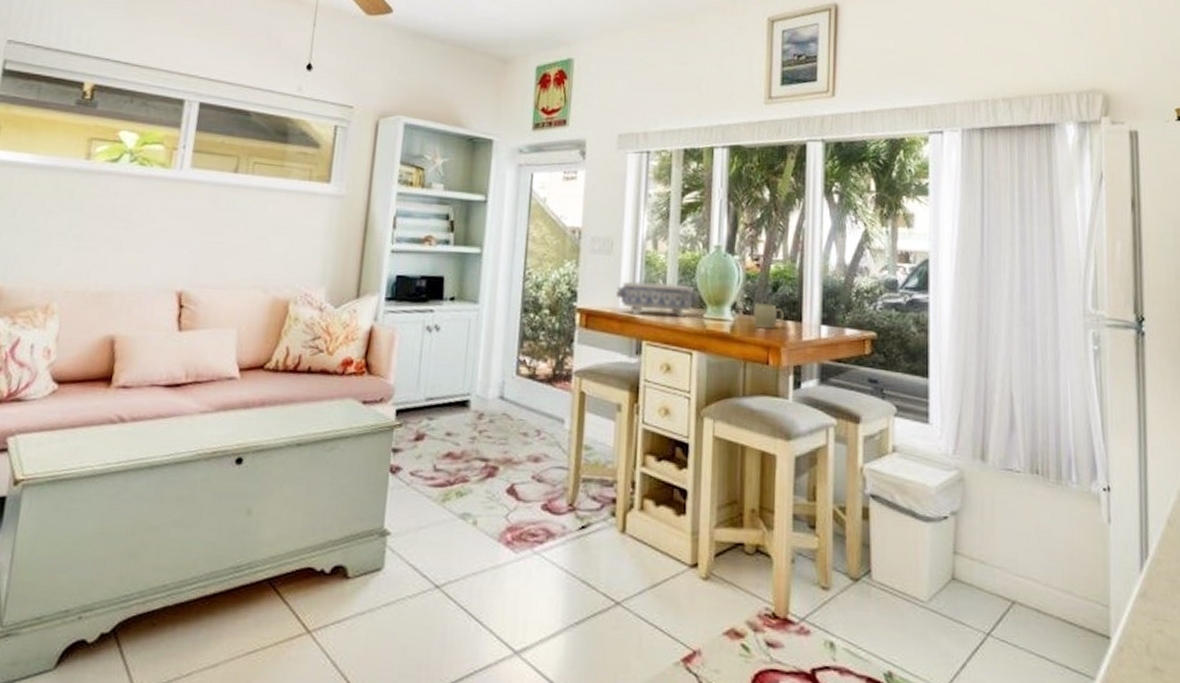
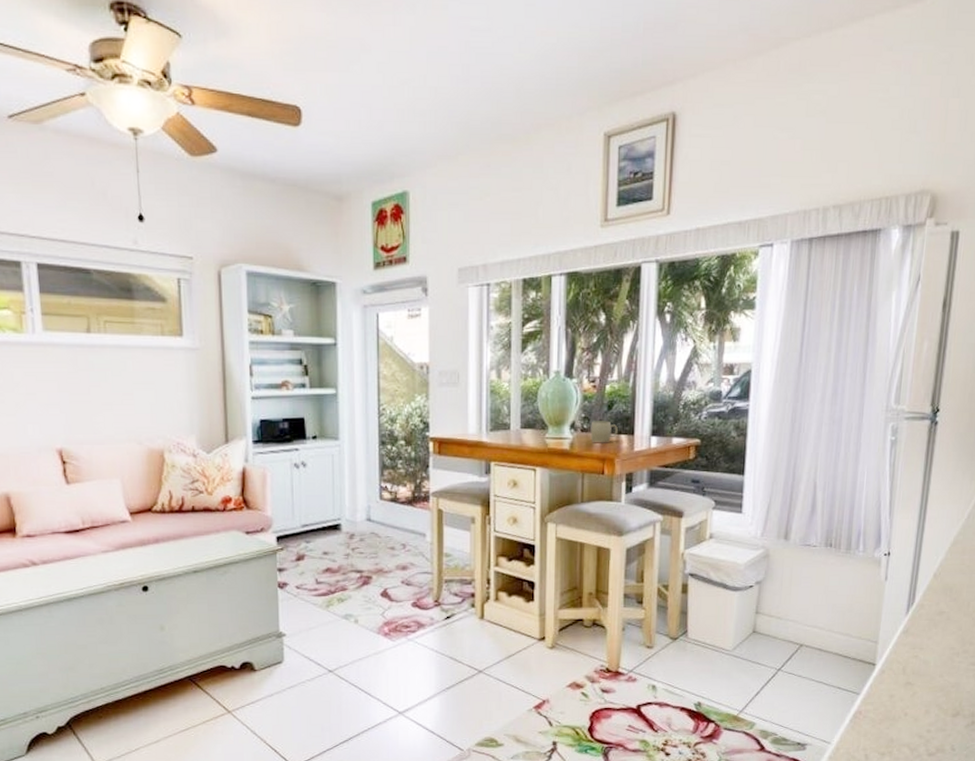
decorative bowl: present [616,281,699,317] -> none [465,408,541,440]

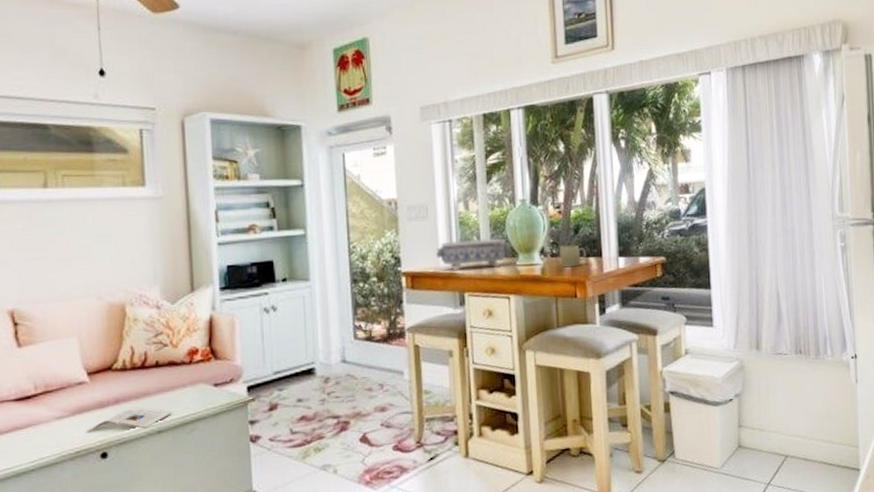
magazine: none [129,547,206,568] -> present [87,406,172,433]
decorative bowl: none [465,408,541,440] -> present [436,238,511,271]

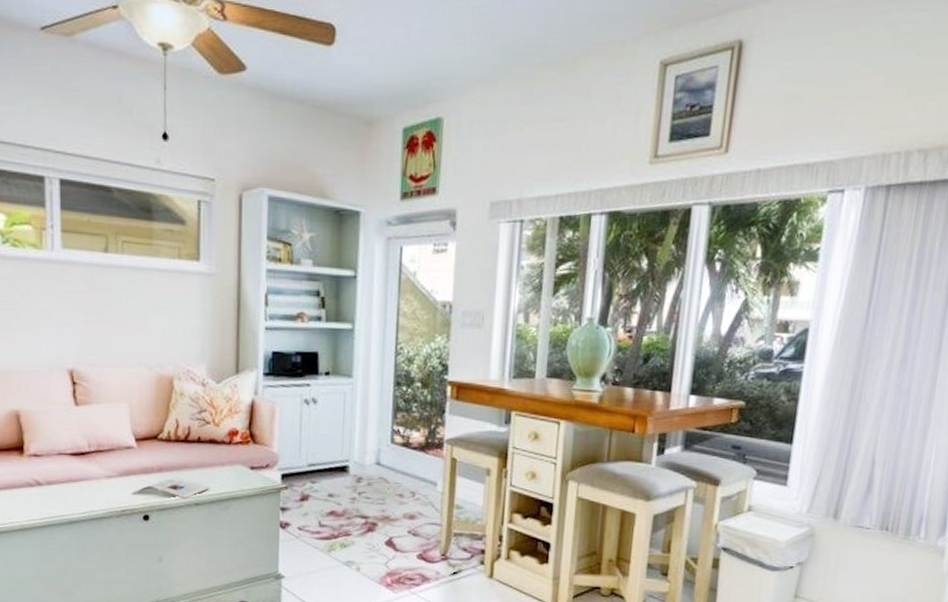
decorative bowl: present [436,238,511,271] -> none [487,354,569,389]
mug: present [559,244,586,268] -> none [622,374,653,400]

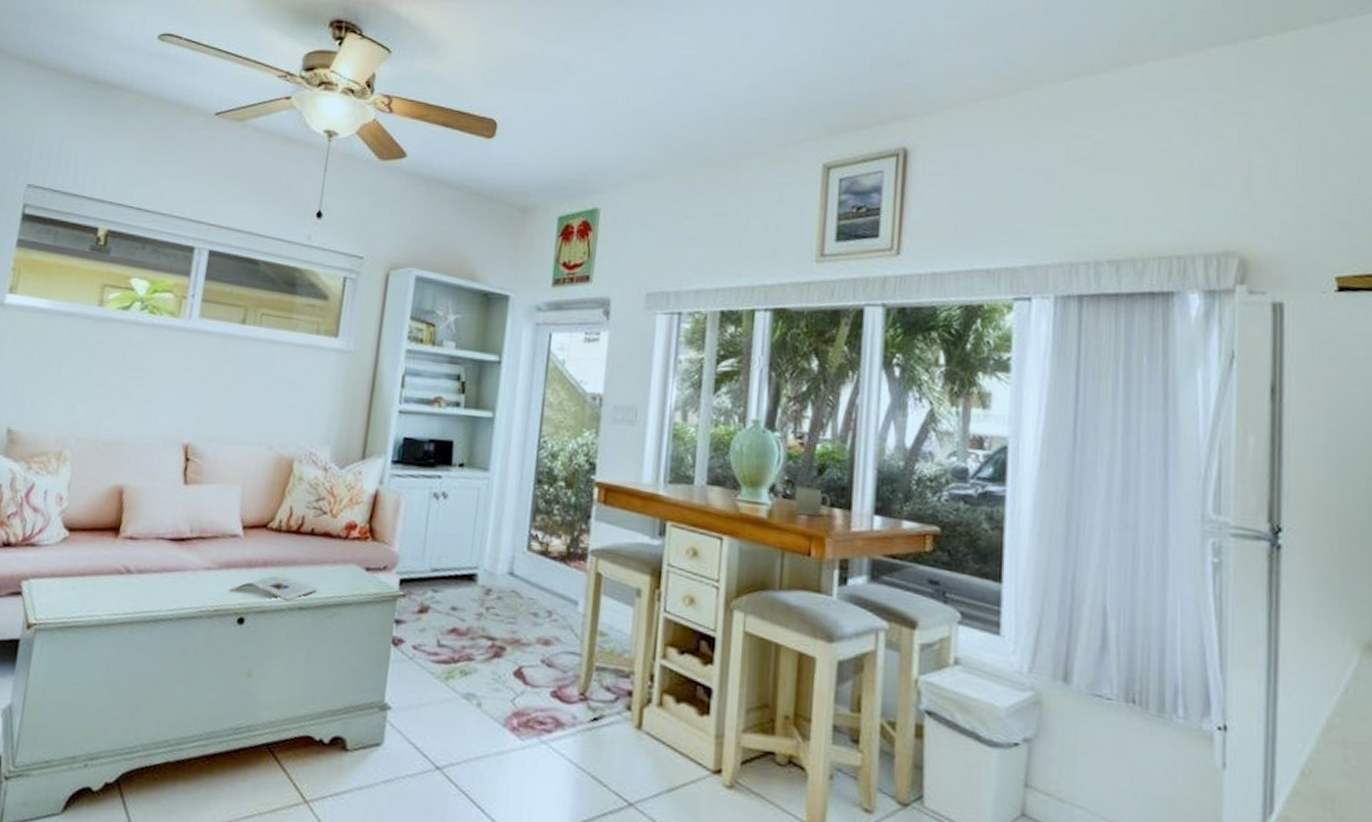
mug: none [622,374,653,400] -> present [794,486,830,517]

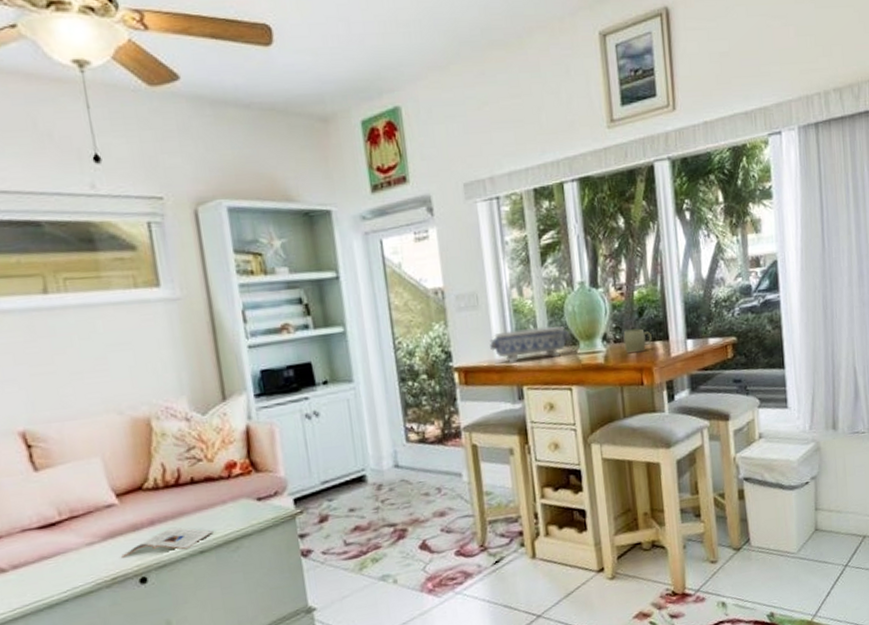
decorative bowl: none [639,455,733,498] -> present [489,325,571,364]

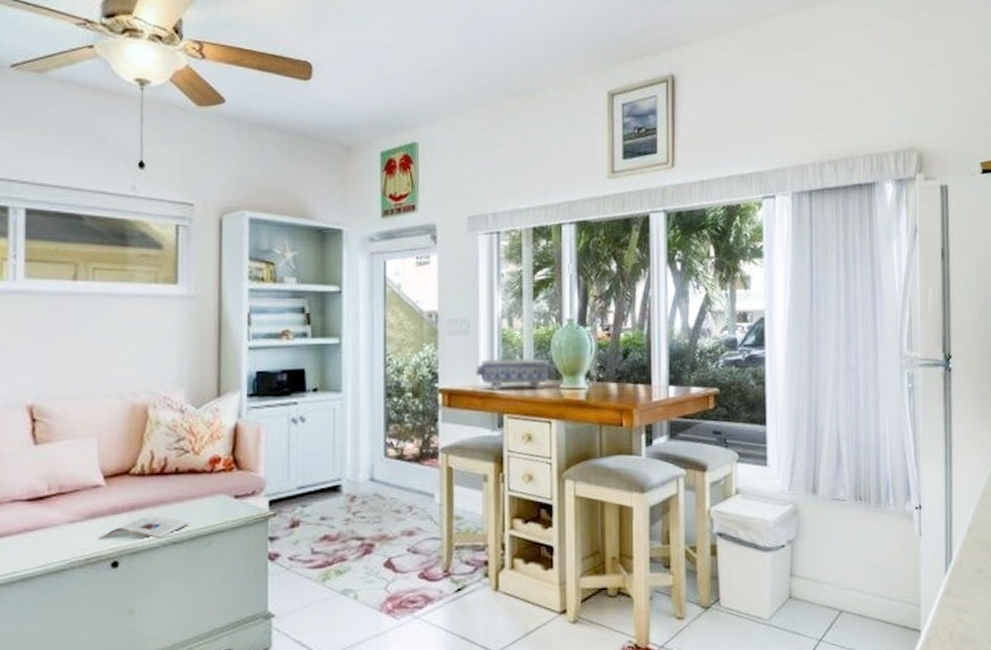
mug: present [623,328,652,354] -> none [606,370,634,394]

